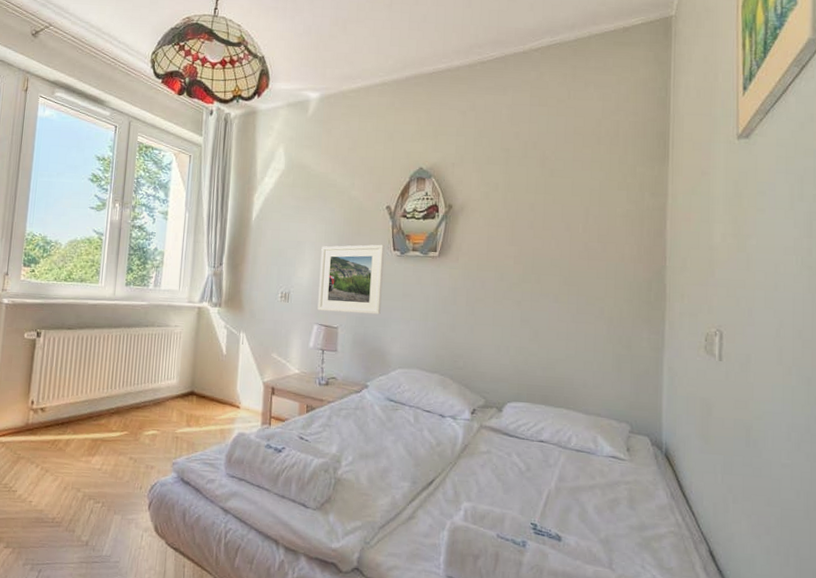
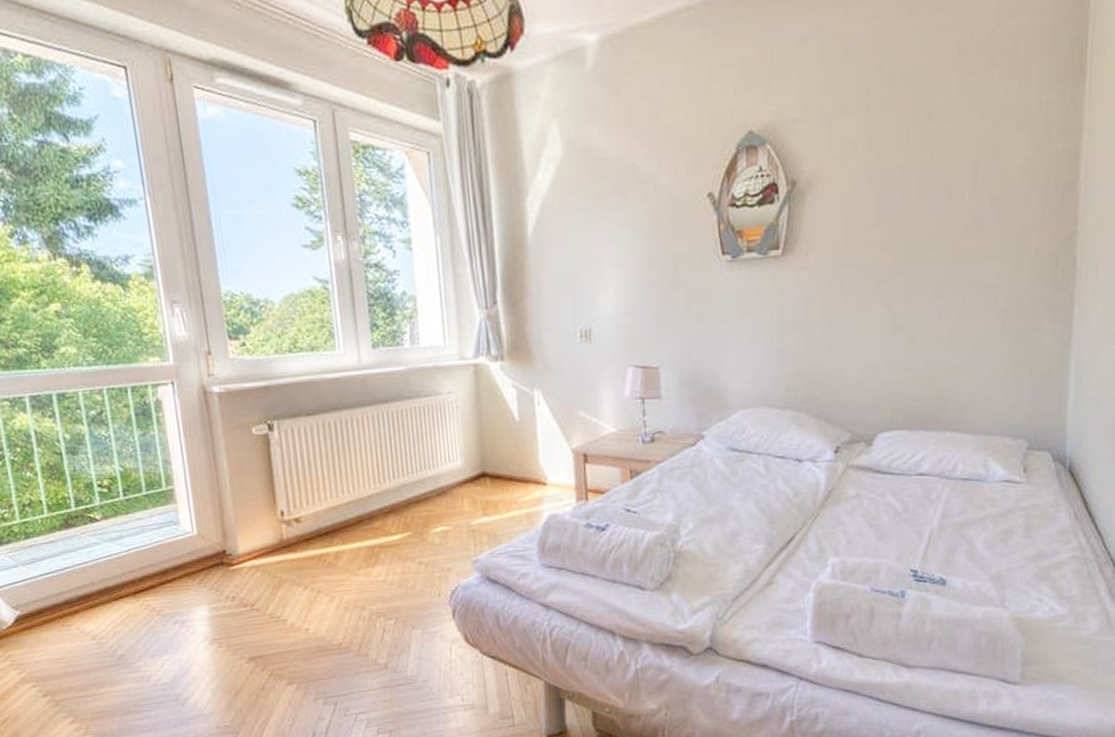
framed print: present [317,244,385,315] -> none [626,248,712,348]

